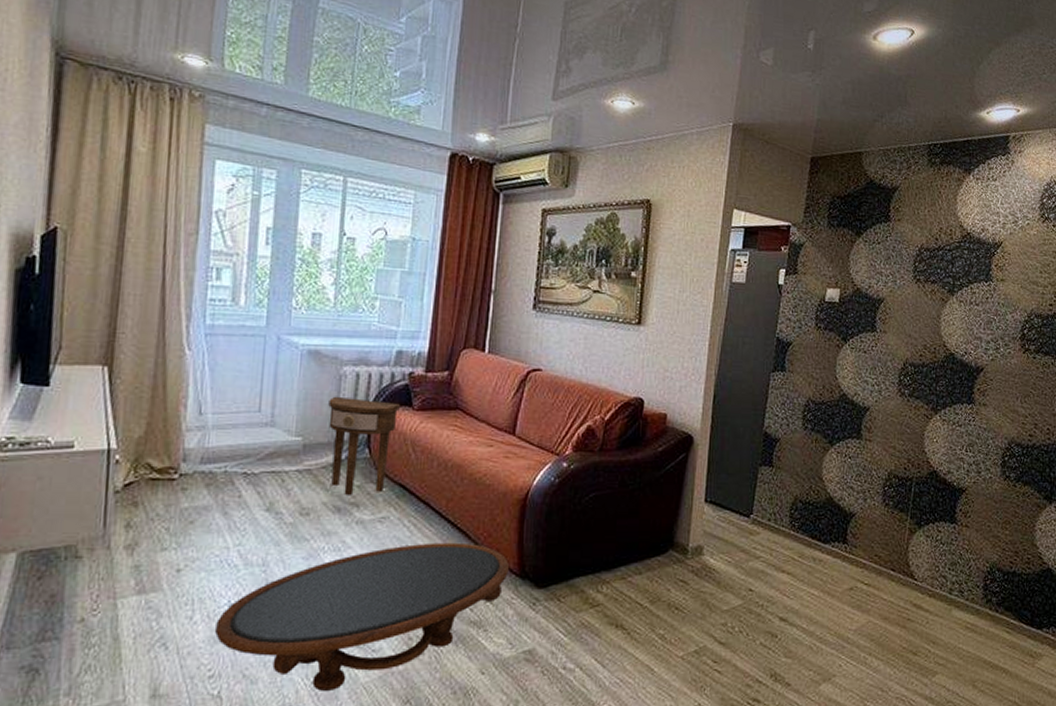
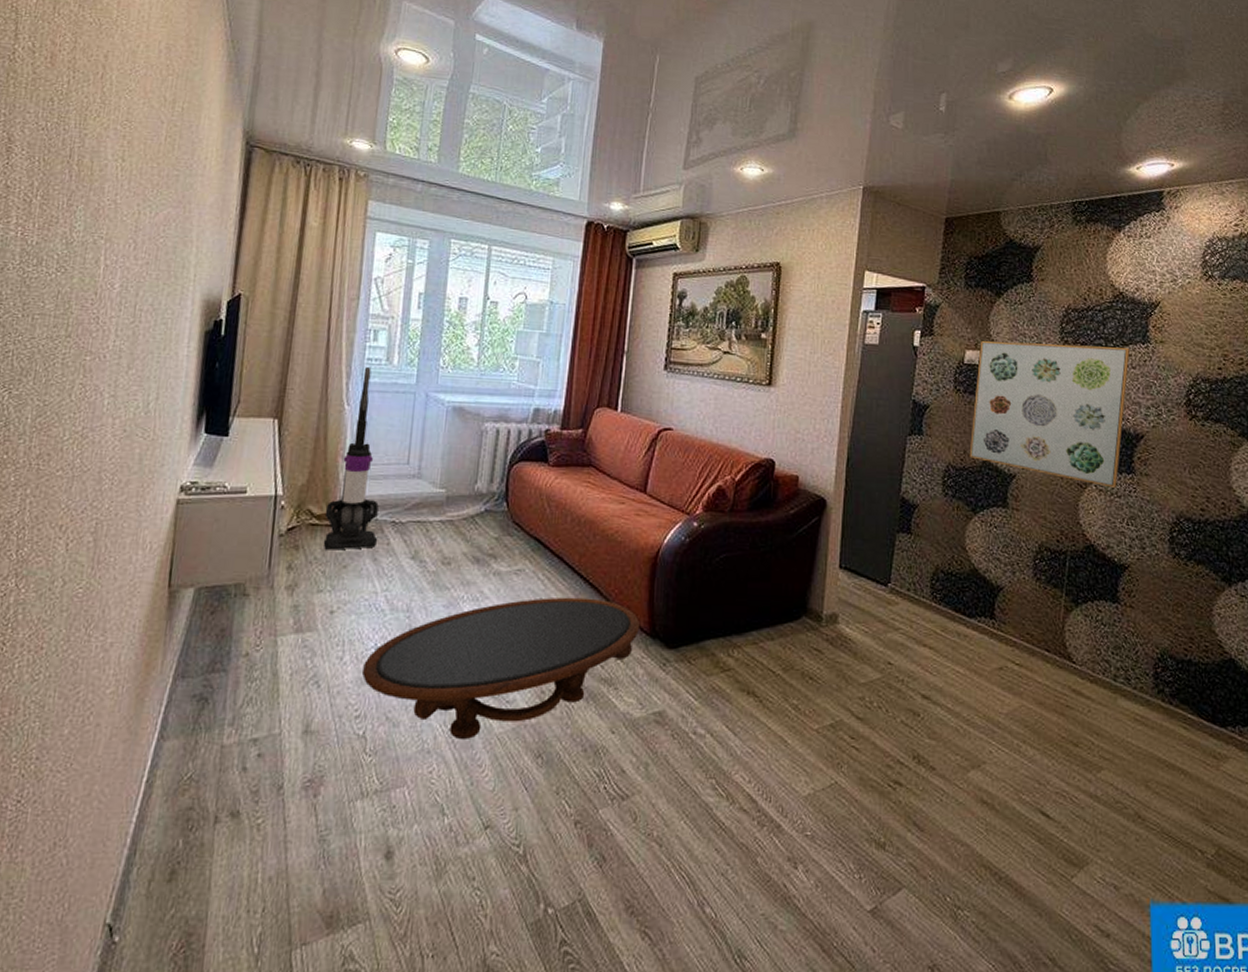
vacuum cleaner: none [166,307,228,505] -> present [323,366,379,550]
side table: present [328,396,400,495] -> none [470,451,536,546]
wall art: none [827,279,974,418] -> present [969,341,1130,488]

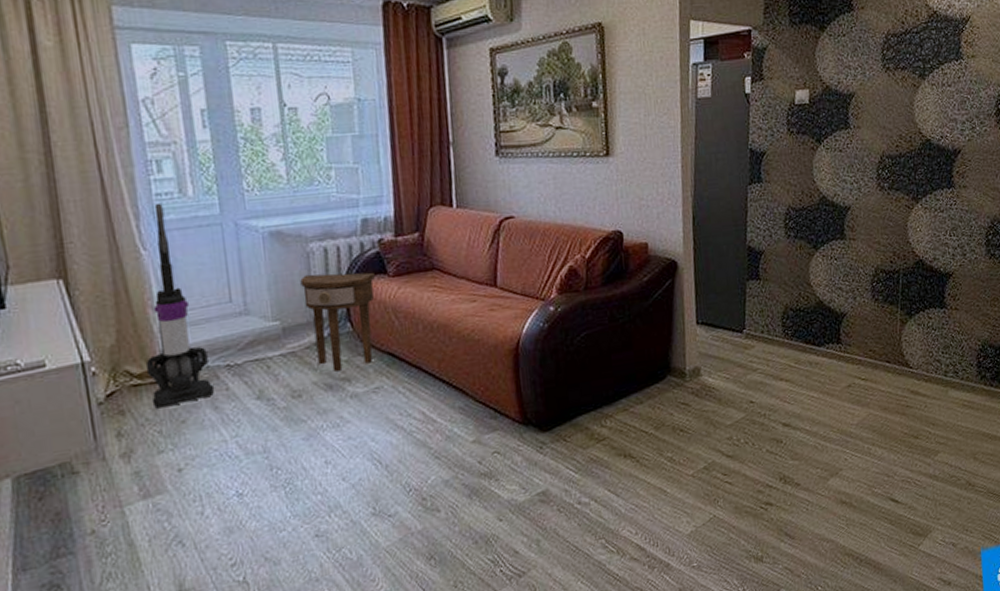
coffee table: present [361,597,641,739] -> none [227,399,512,562]
side table: none [470,451,536,546] -> present [300,272,375,372]
wall art: present [969,341,1130,488] -> none [806,66,945,204]

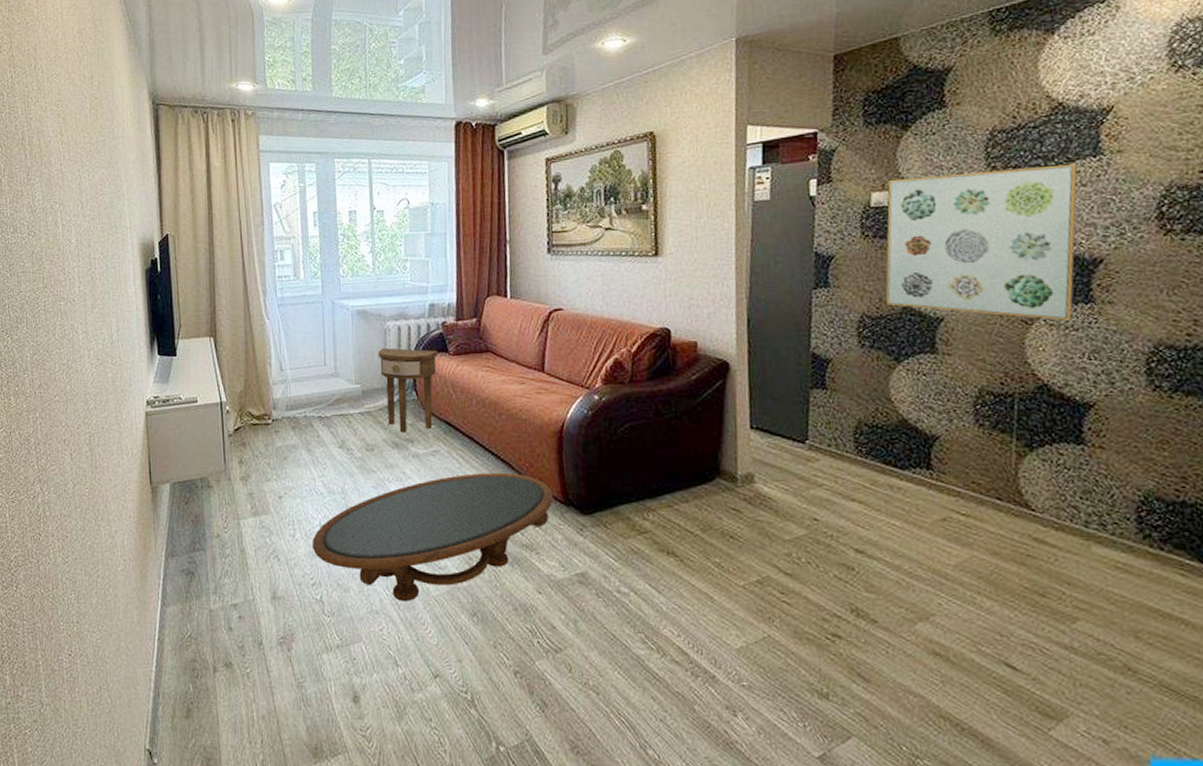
vacuum cleaner: present [145,202,215,409] -> none [262,283,309,445]
coffee table: none [227,399,512,562] -> present [311,472,554,601]
wall art: none [806,66,945,204] -> present [885,163,1078,321]

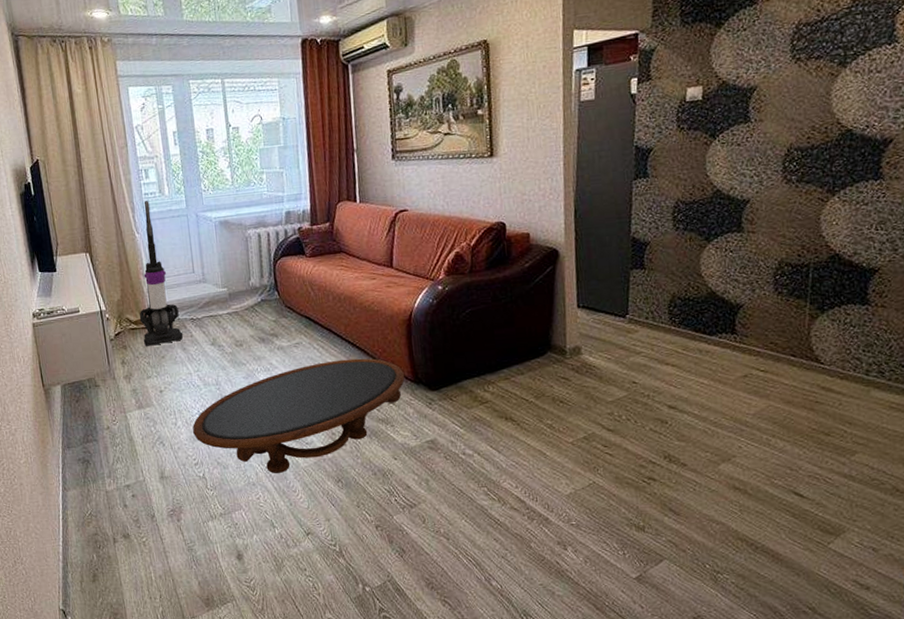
vacuum cleaner: none [262,283,309,445] -> present [139,200,184,346]
side table: present [378,347,438,432] -> none [241,253,296,328]
wall art: present [885,163,1078,321] -> none [698,51,874,197]

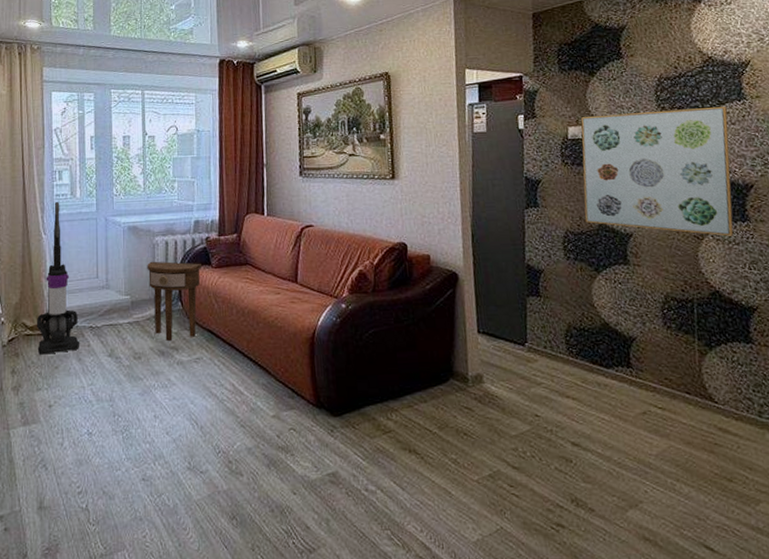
coffee table: present [192,358,405,473] -> none [79,377,307,507]
side table: none [241,253,296,328] -> present [147,261,201,341]
wall art: none [698,51,874,197] -> present [581,106,734,236]

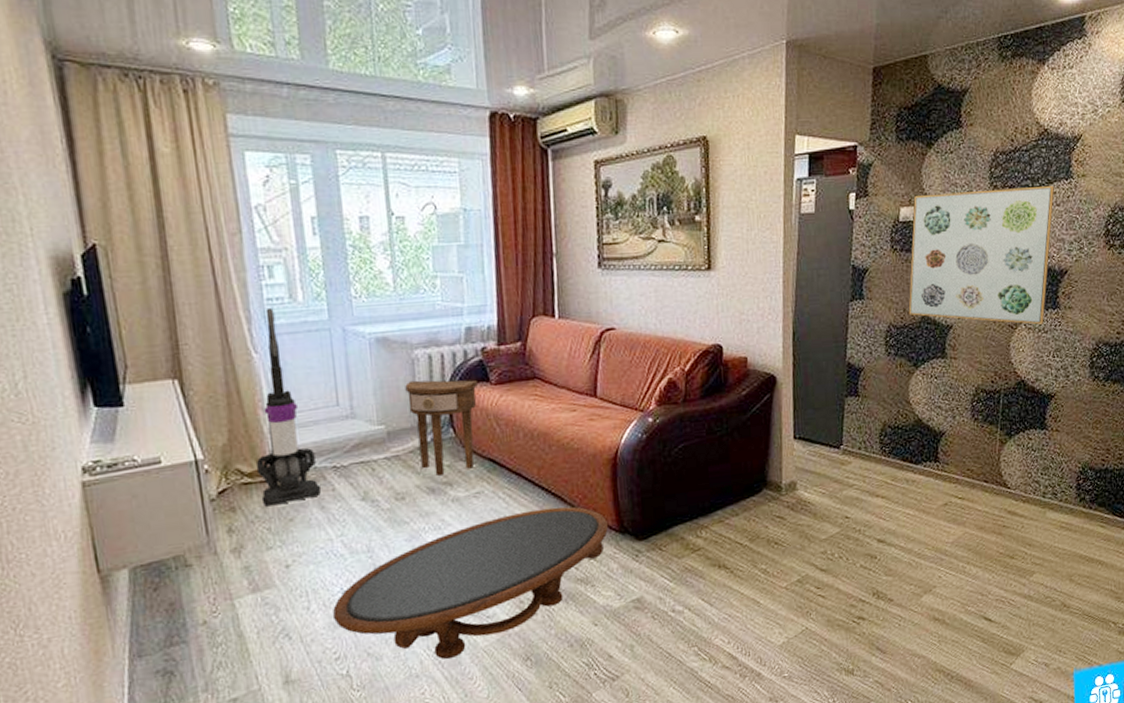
coffee table: none [79,377,307,507] -> present [332,506,609,659]

